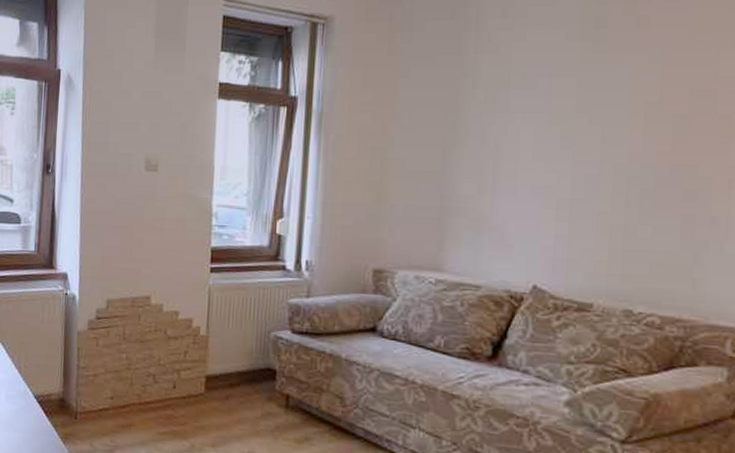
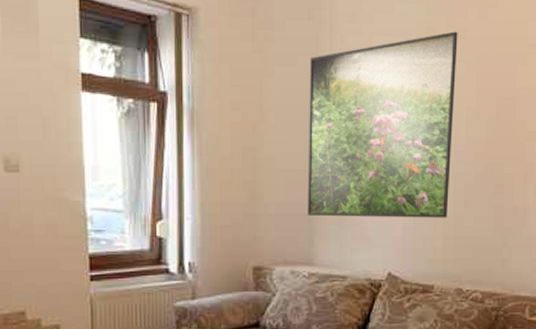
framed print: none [438,19,638,227] -> present [308,31,458,218]

